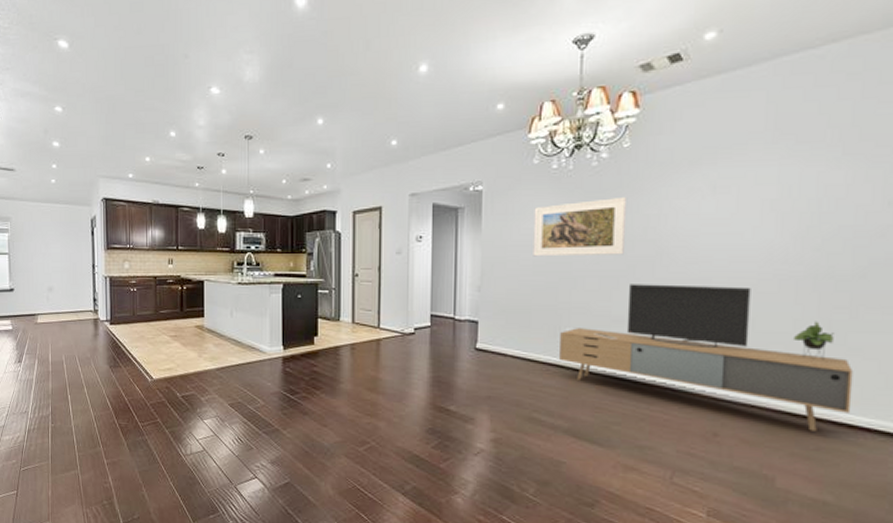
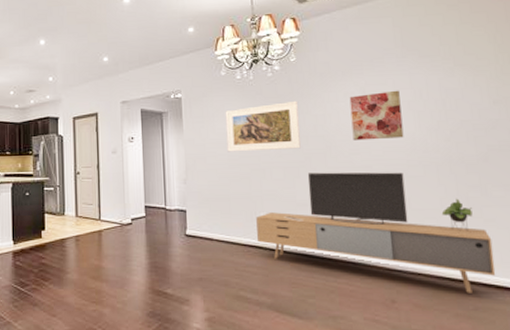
wall art: none [692,185,762,247] -> present [349,90,404,141]

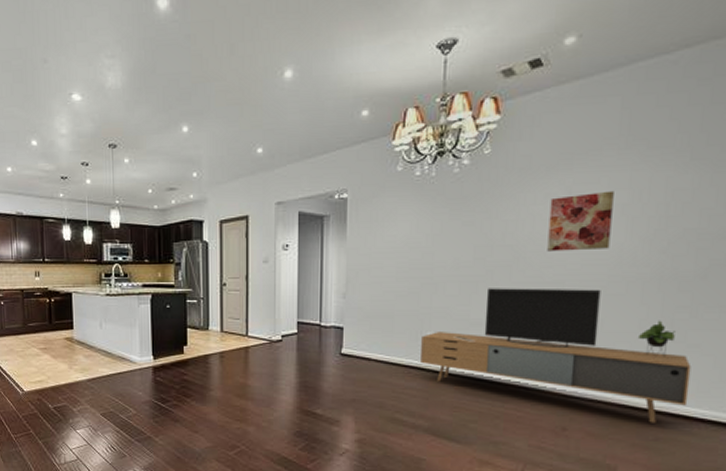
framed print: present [225,100,301,152] -> none [396,203,487,263]

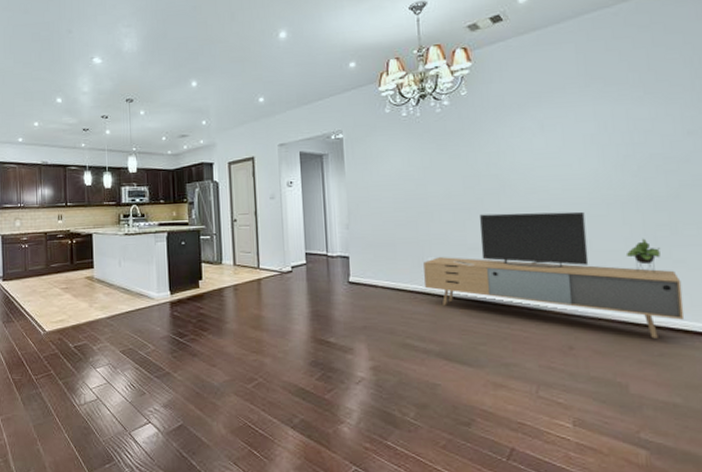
wall art: present [547,190,614,252] -> none [526,123,586,179]

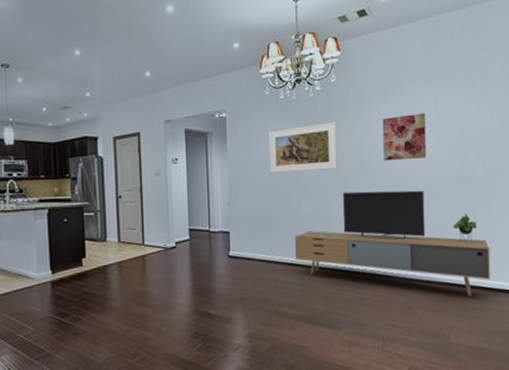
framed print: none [390,137,472,195] -> present [268,121,337,173]
wall art: none [526,123,586,179] -> present [382,113,426,161]

